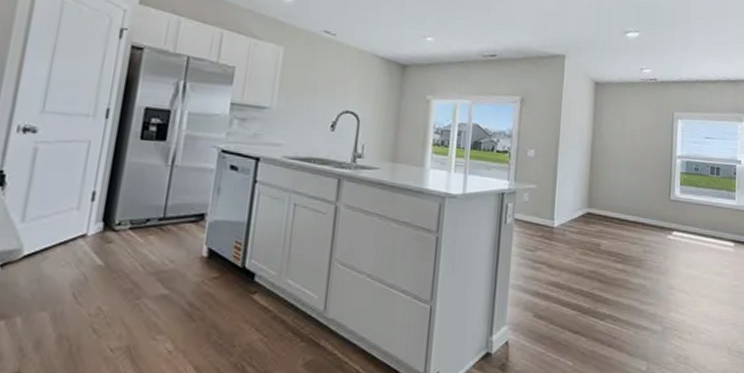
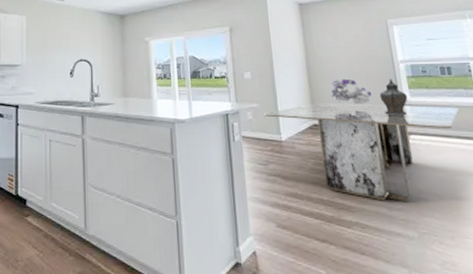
dining table: none [540,190,720,297] -> present [263,102,460,203]
bouquet: none [608,168,647,197] -> present [329,78,372,105]
decorative urn: none [653,173,678,211] -> present [379,79,408,115]

